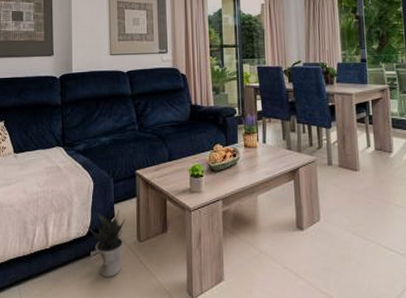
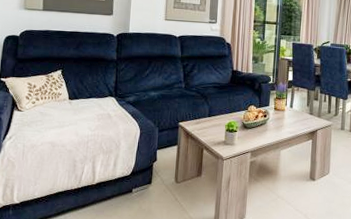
potted plant: present [87,210,126,277] -> none [131,155,166,211]

